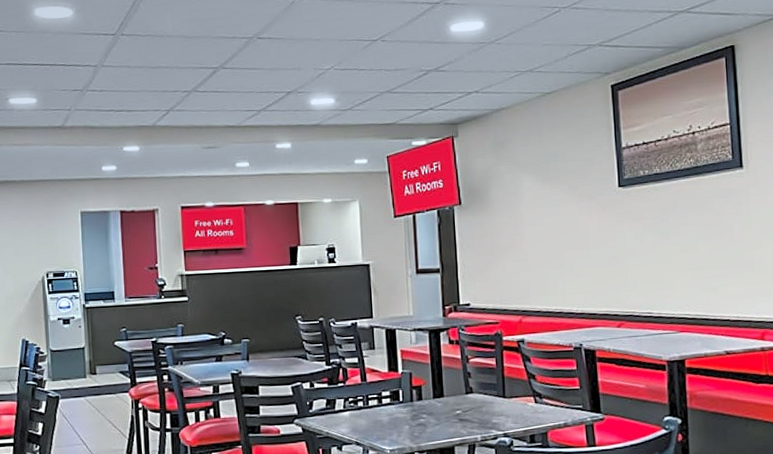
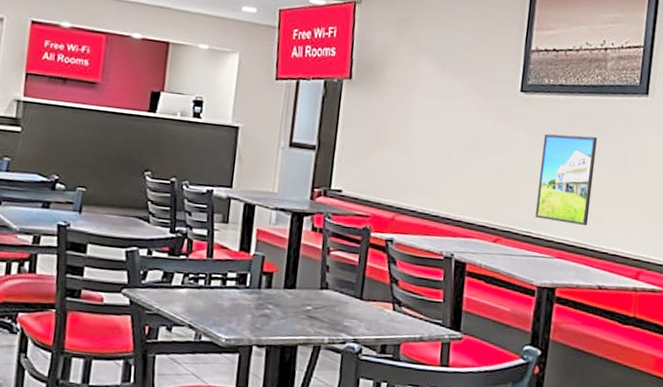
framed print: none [648,215,705,299] -> present [535,133,598,226]

